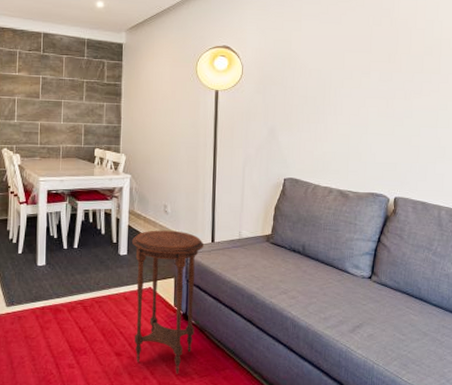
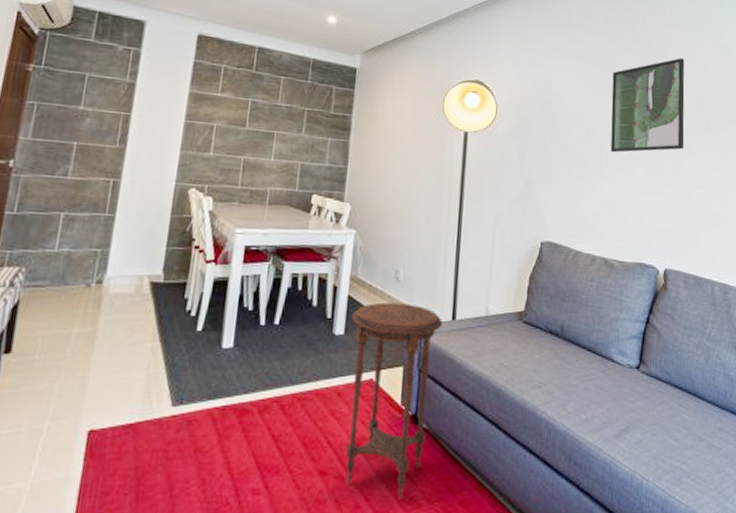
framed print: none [345,10,416,100] -> present [610,58,685,153]

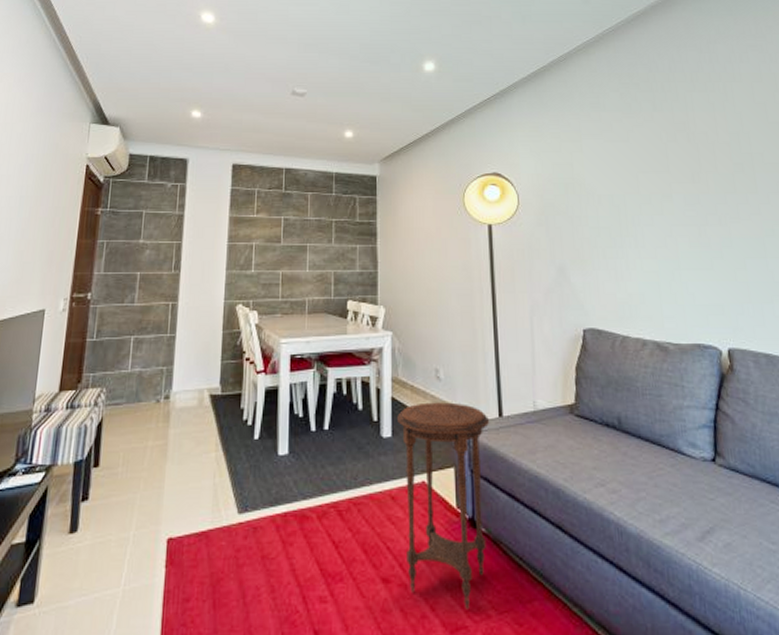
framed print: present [610,58,685,153] -> none [637,122,730,229]

